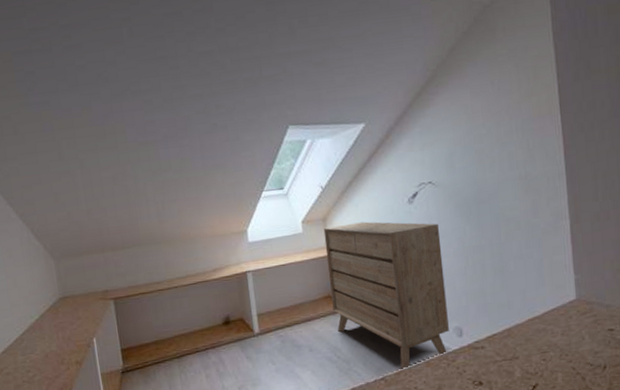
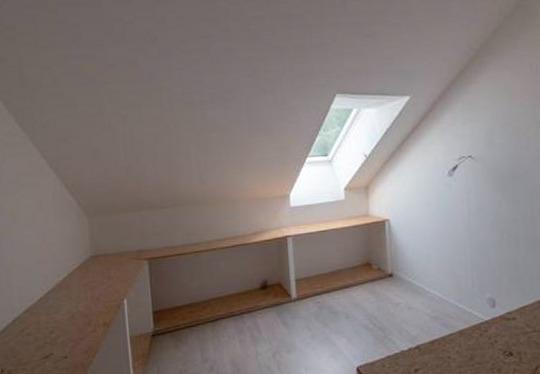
dresser: present [323,221,449,369] -> none [365,191,483,338]

